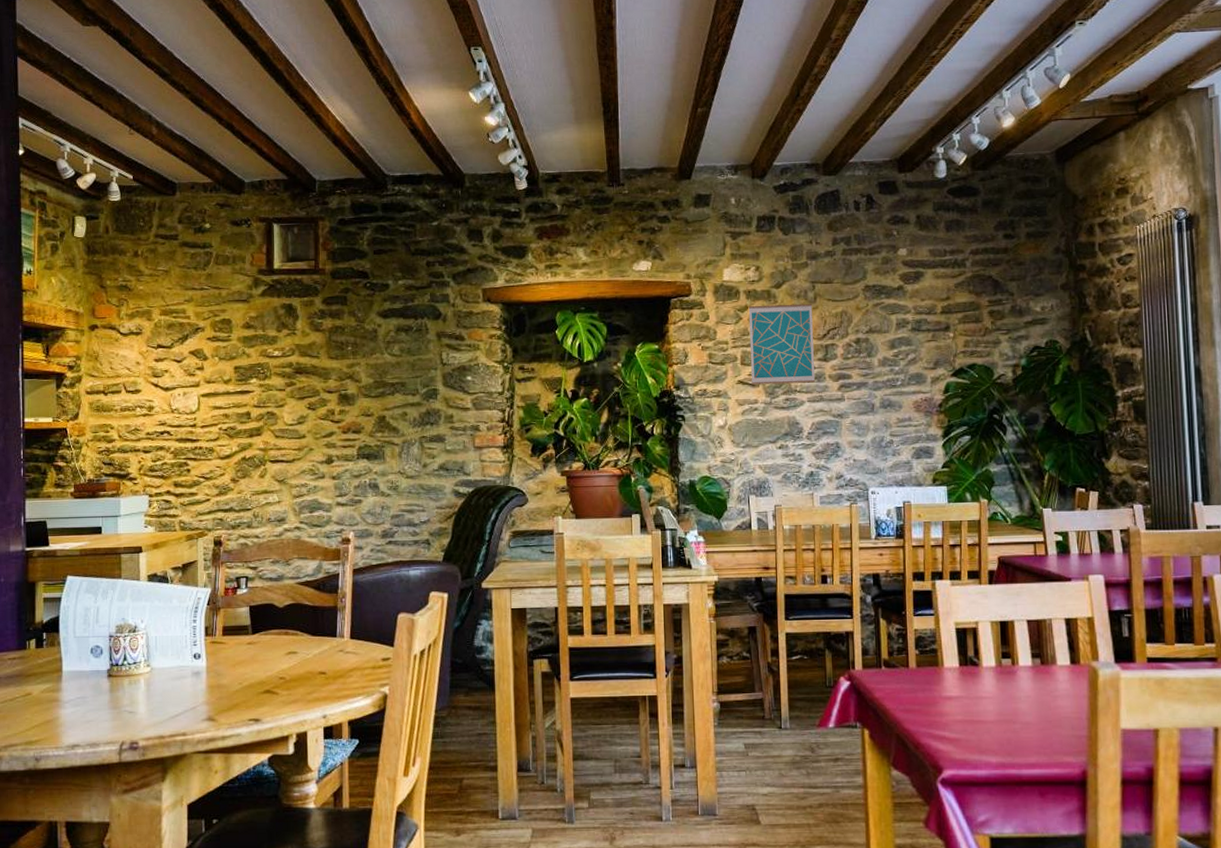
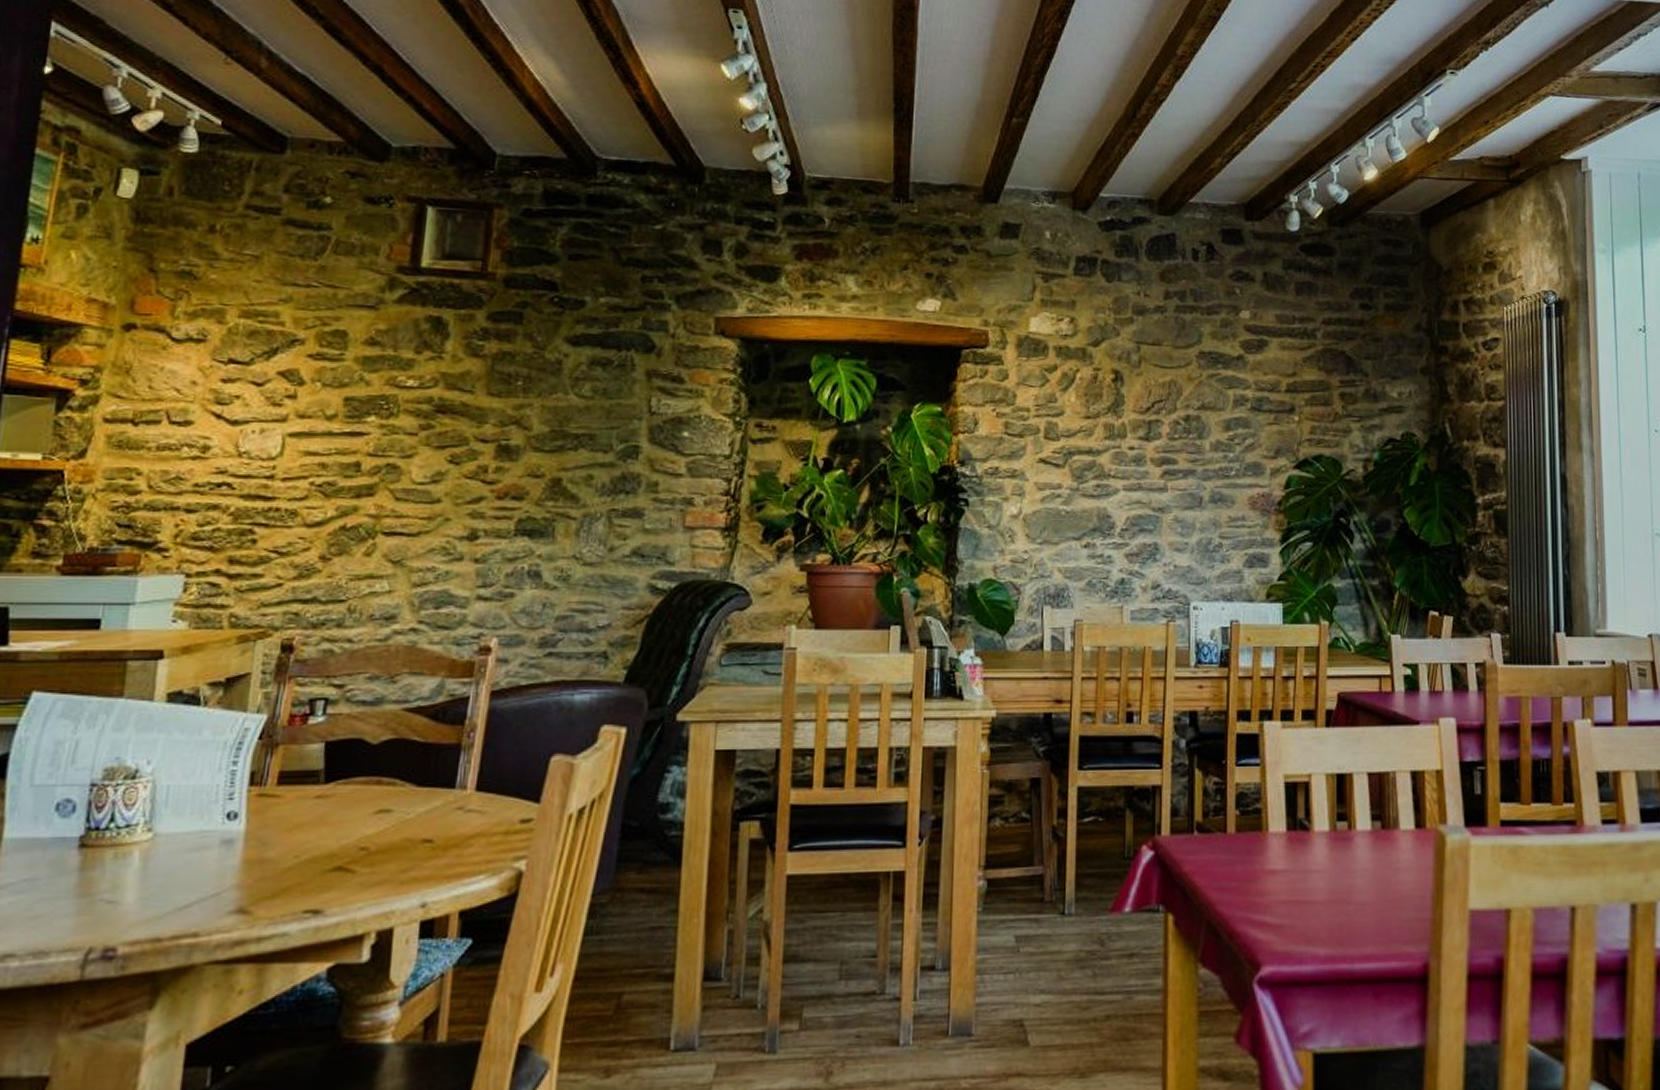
wall art: present [748,303,816,385] -> none [1055,365,1135,467]

